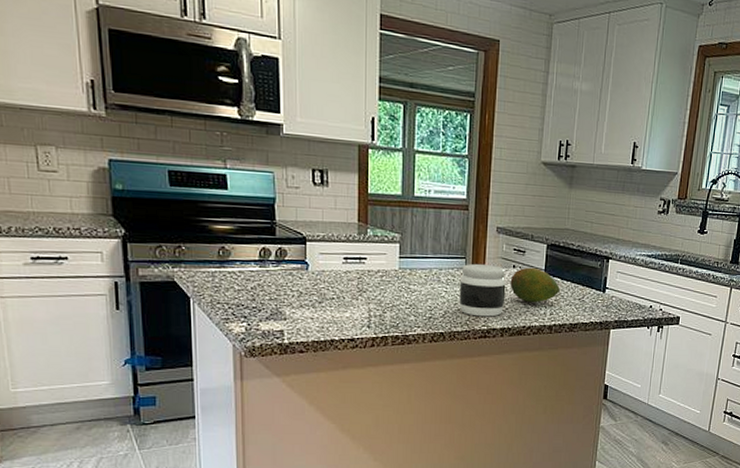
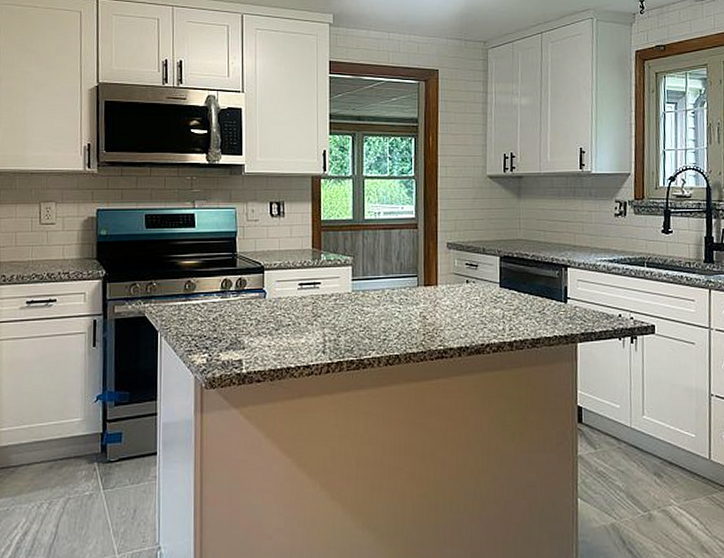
jar: present [459,263,506,317] -> none [412,281,461,336]
fruit: present [510,267,561,303] -> none [464,281,519,319]

